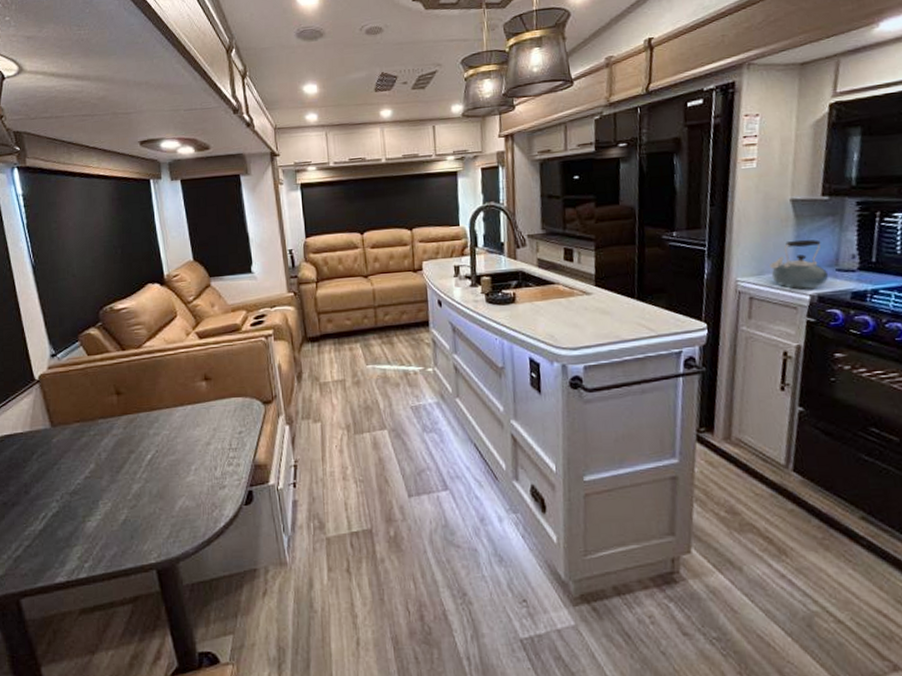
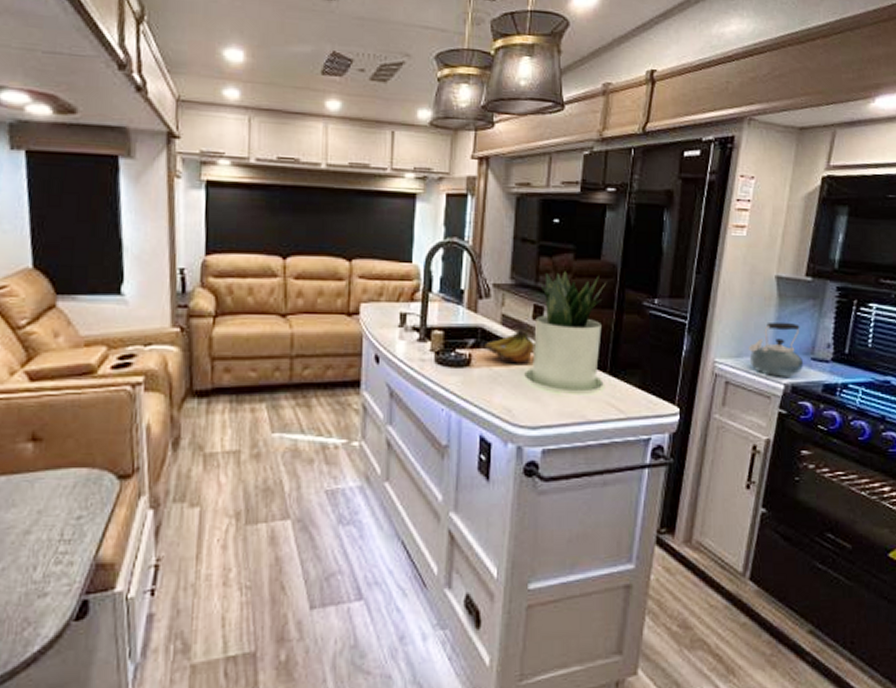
fruit: none [524,269,569,298] -> present [483,329,535,364]
planter: none [562,218,634,320] -> present [524,271,606,395]

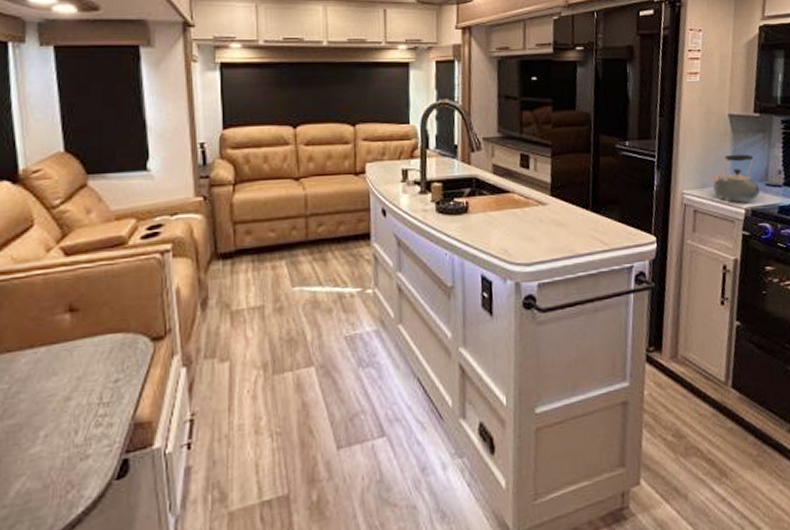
fruit: present [483,329,535,364] -> none [478,177,525,208]
planter: present [524,271,606,395] -> none [517,122,588,233]

